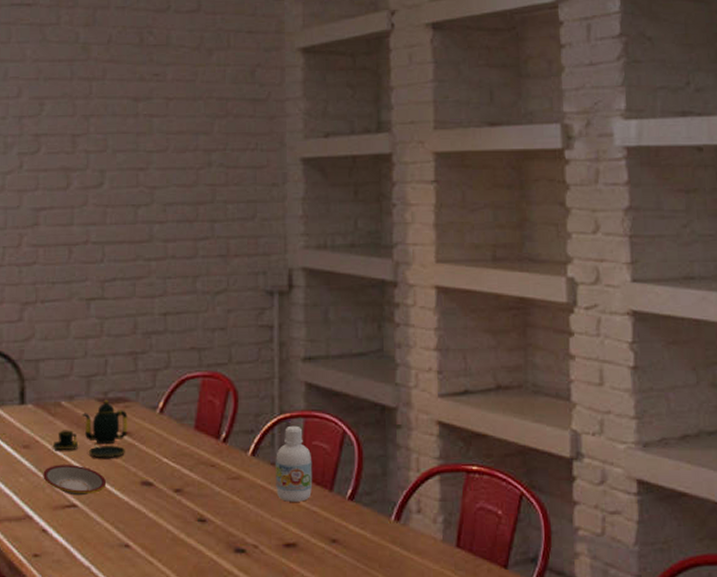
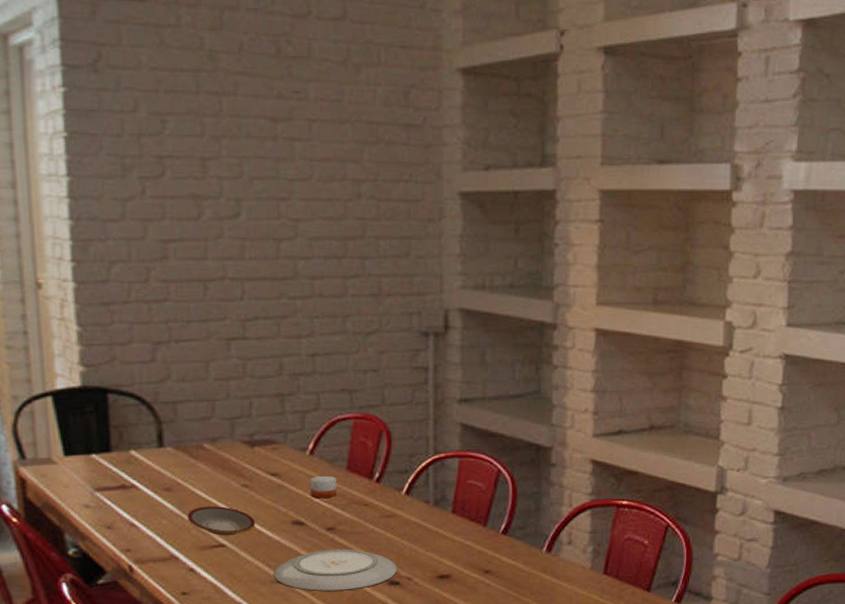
teapot: present [52,401,128,458] -> none [196,443,276,499]
plate: none [122,512,244,557] -> present [274,548,398,591]
candle: none [160,434,184,459] -> present [310,475,336,499]
bottle: present [276,425,313,502] -> none [430,465,467,537]

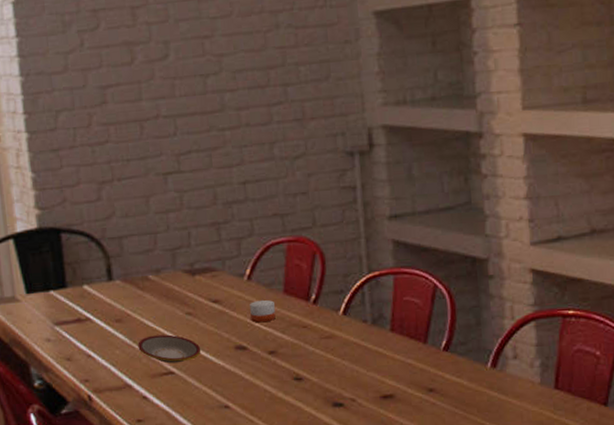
plate: present [274,548,398,591] -> none [221,371,341,415]

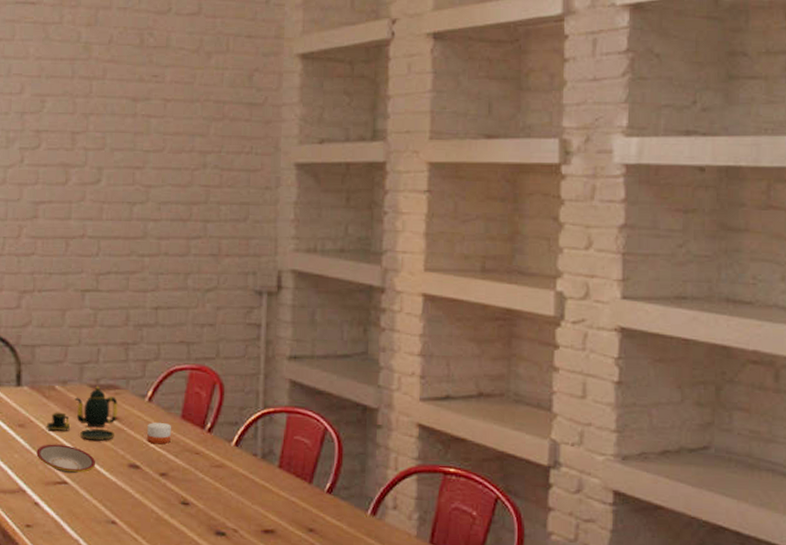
teapot: none [144,271,217,327] -> present [46,387,118,441]

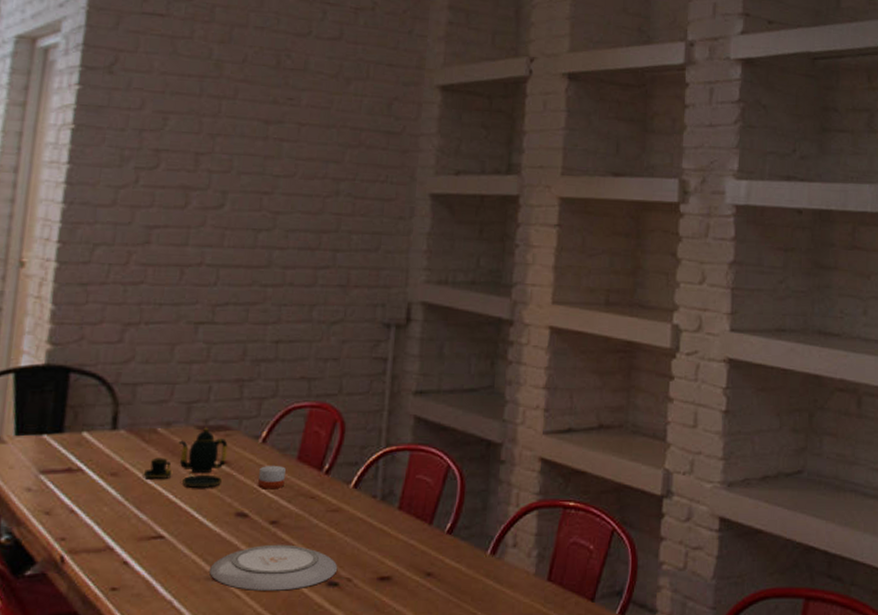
plate: present [36,444,96,474] -> none [129,494,199,527]
plate: none [109,494,224,537] -> present [209,544,338,591]

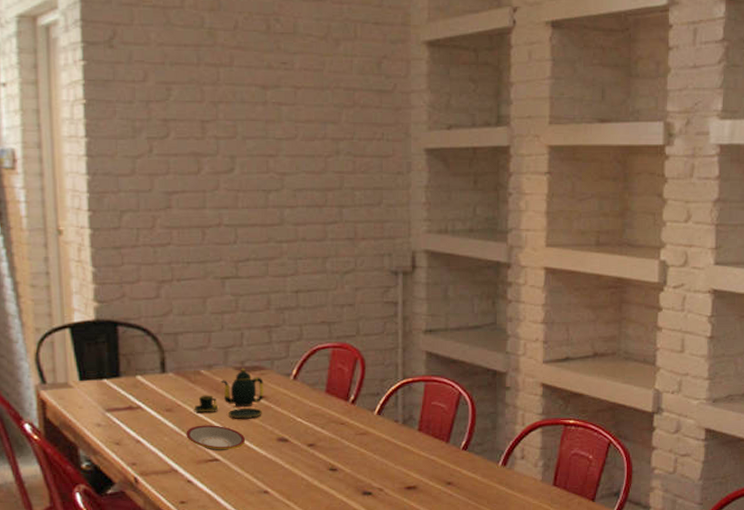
plate: none [129,494,199,527] -> present [186,425,246,451]
plate: present [209,544,338,591] -> none [261,462,370,500]
candle: present [258,465,286,490] -> none [294,397,317,418]

